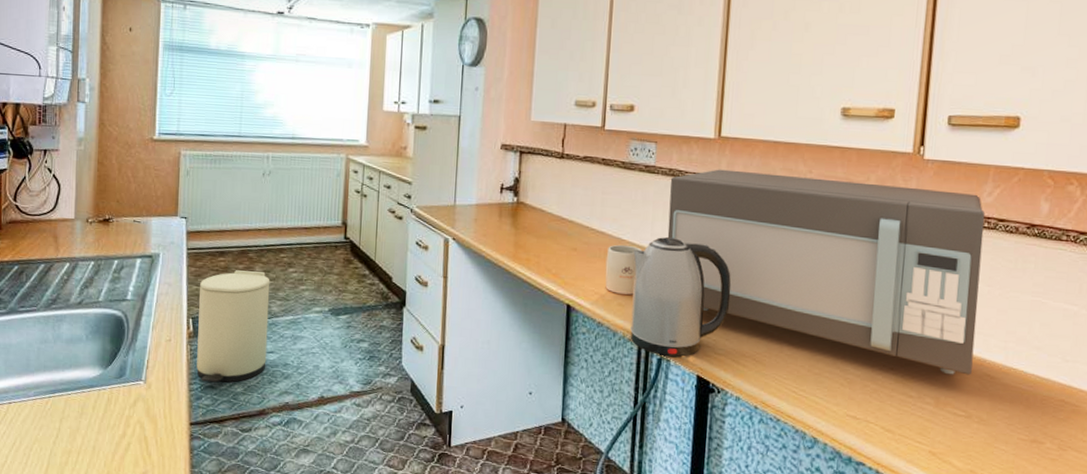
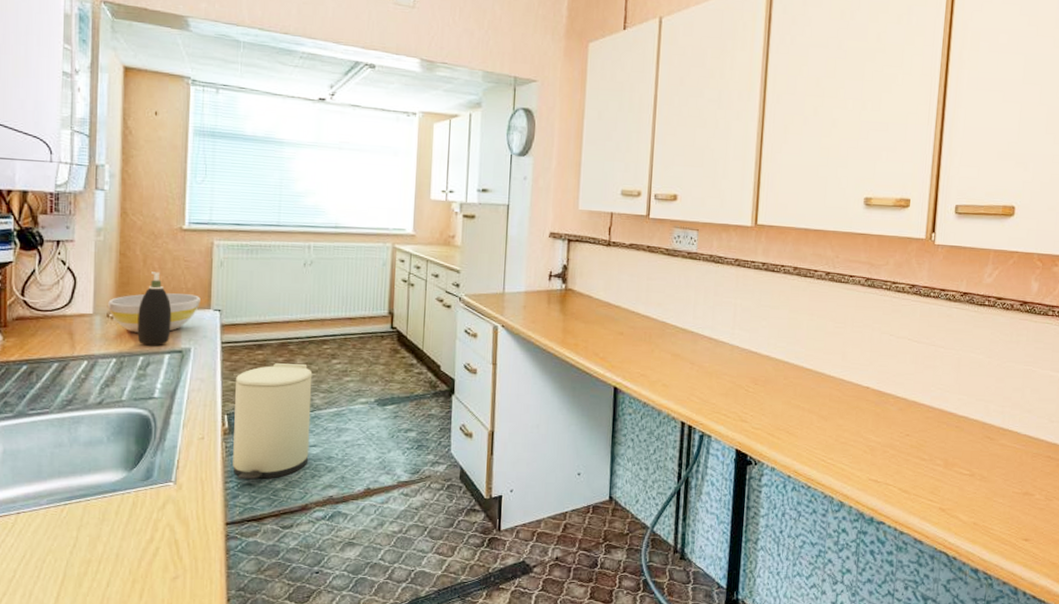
bowl: none [87,200,169,238] -> present [108,293,201,333]
soap dispenser: none [112,180,143,250] -> present [137,272,172,345]
mug: present [605,244,641,295] -> none [650,328,684,375]
kettle: present [630,236,732,357] -> none [674,319,767,433]
microwave: present [667,169,985,375] -> none [708,255,986,439]

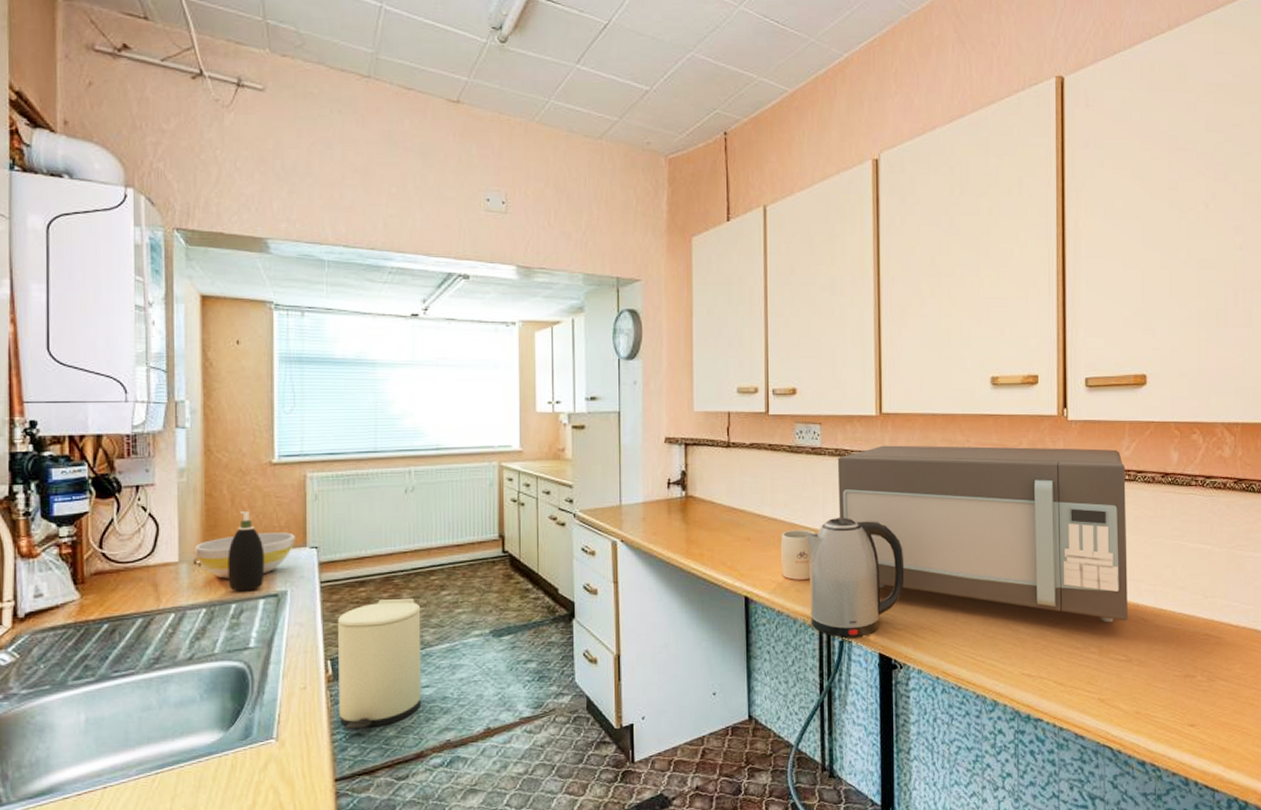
mug: none [650,328,684,375] -> present [780,529,815,580]
kettle: none [674,319,767,433] -> present [807,517,905,638]
microwave: none [708,255,986,439] -> present [837,445,1128,623]

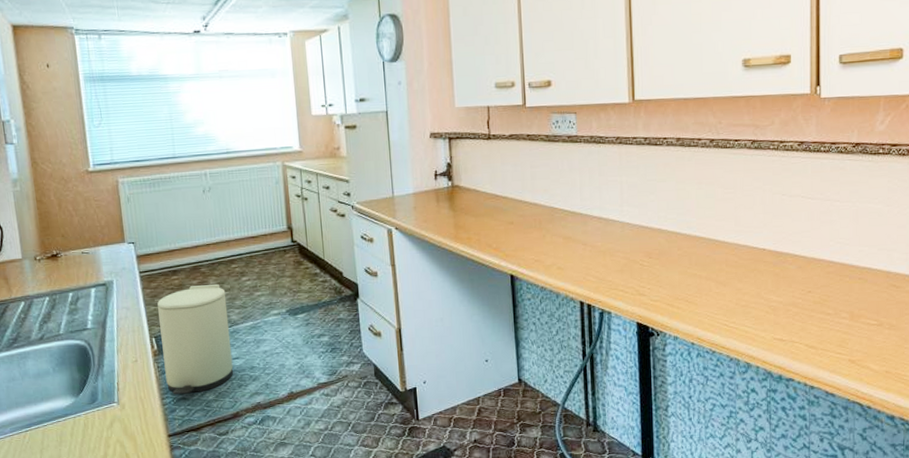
bowl: present [195,532,295,579] -> none [33,231,115,272]
soap dispenser: present [228,511,265,591] -> none [61,214,93,282]
mug: present [780,529,815,580] -> none [541,212,573,259]
kettle: present [807,517,905,638] -> none [566,199,660,309]
microwave: present [837,445,1128,623] -> none [592,124,880,290]

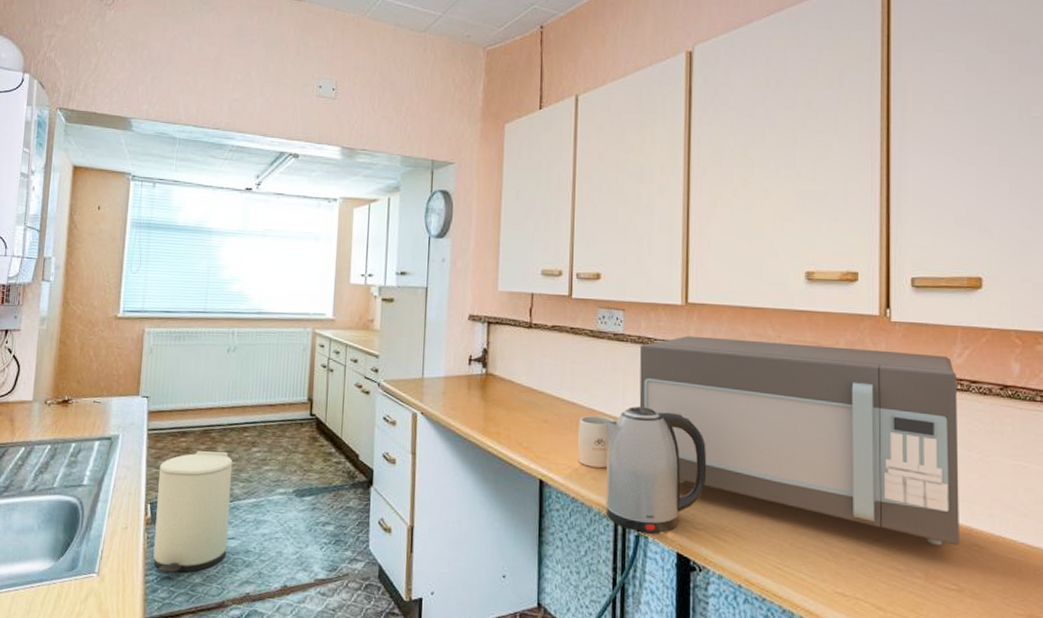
mug: none [541,212,573,259] -> present [577,415,614,468]
kettle: none [566,199,660,309] -> present [605,406,707,533]
microwave: none [592,124,880,290] -> present [639,335,959,546]

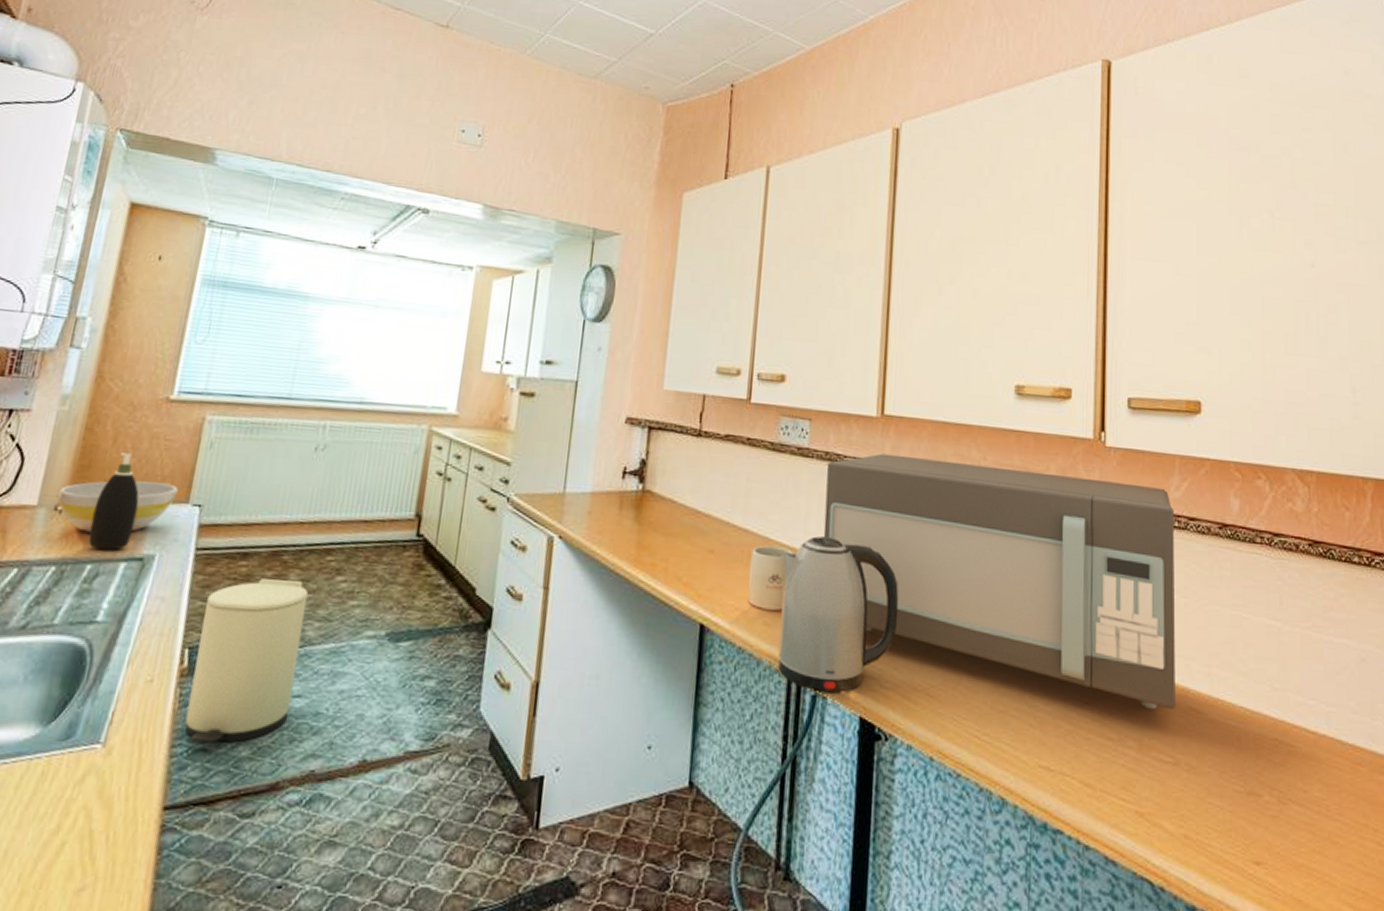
bowl: none [46,380,130,419] -> present [58,481,178,532]
soap dispenser: none [71,359,104,432] -> present [88,453,140,550]

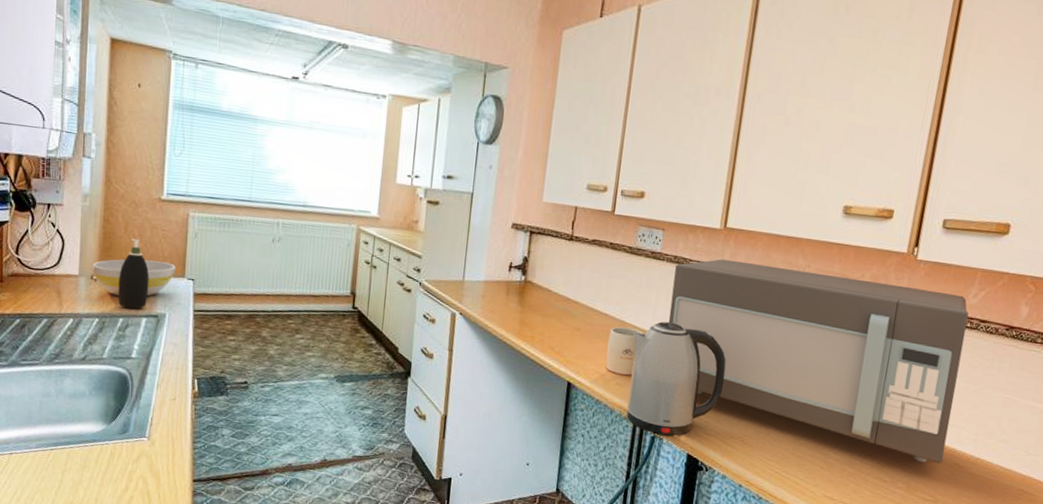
pedal bin: present [185,579,309,744] -> none [201,334,277,443]

